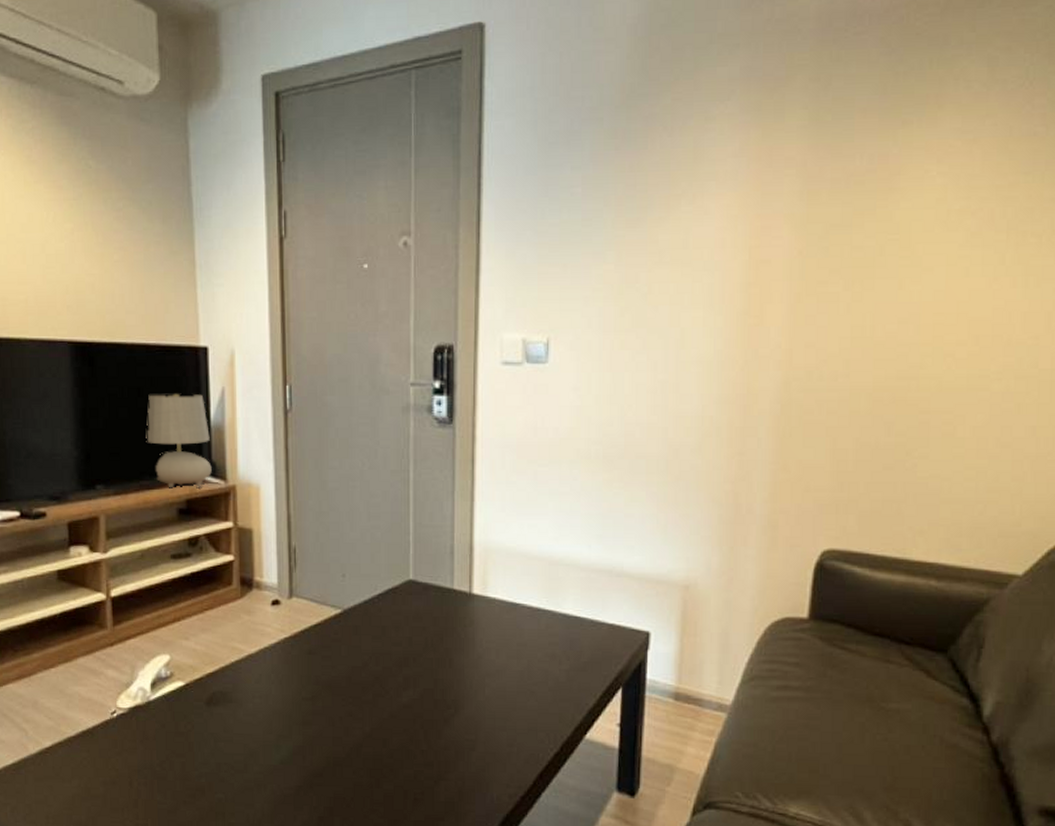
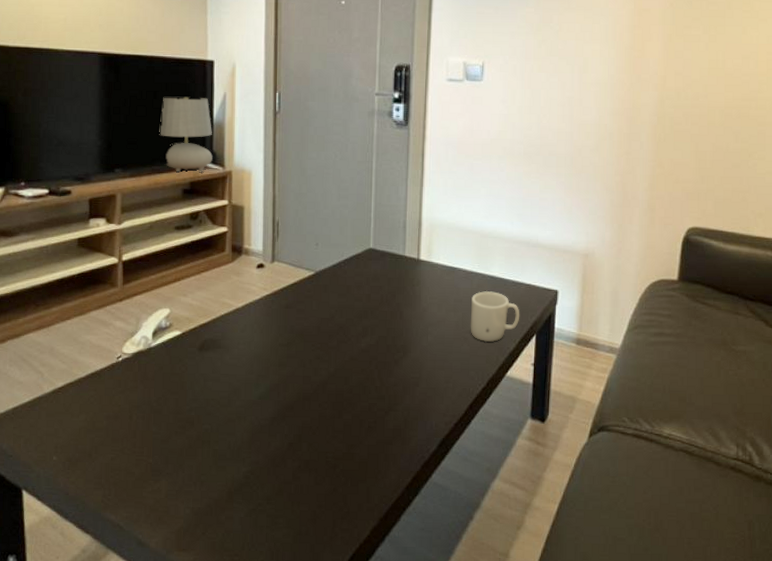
mug: none [538,633,602,697] -> present [470,291,520,343]

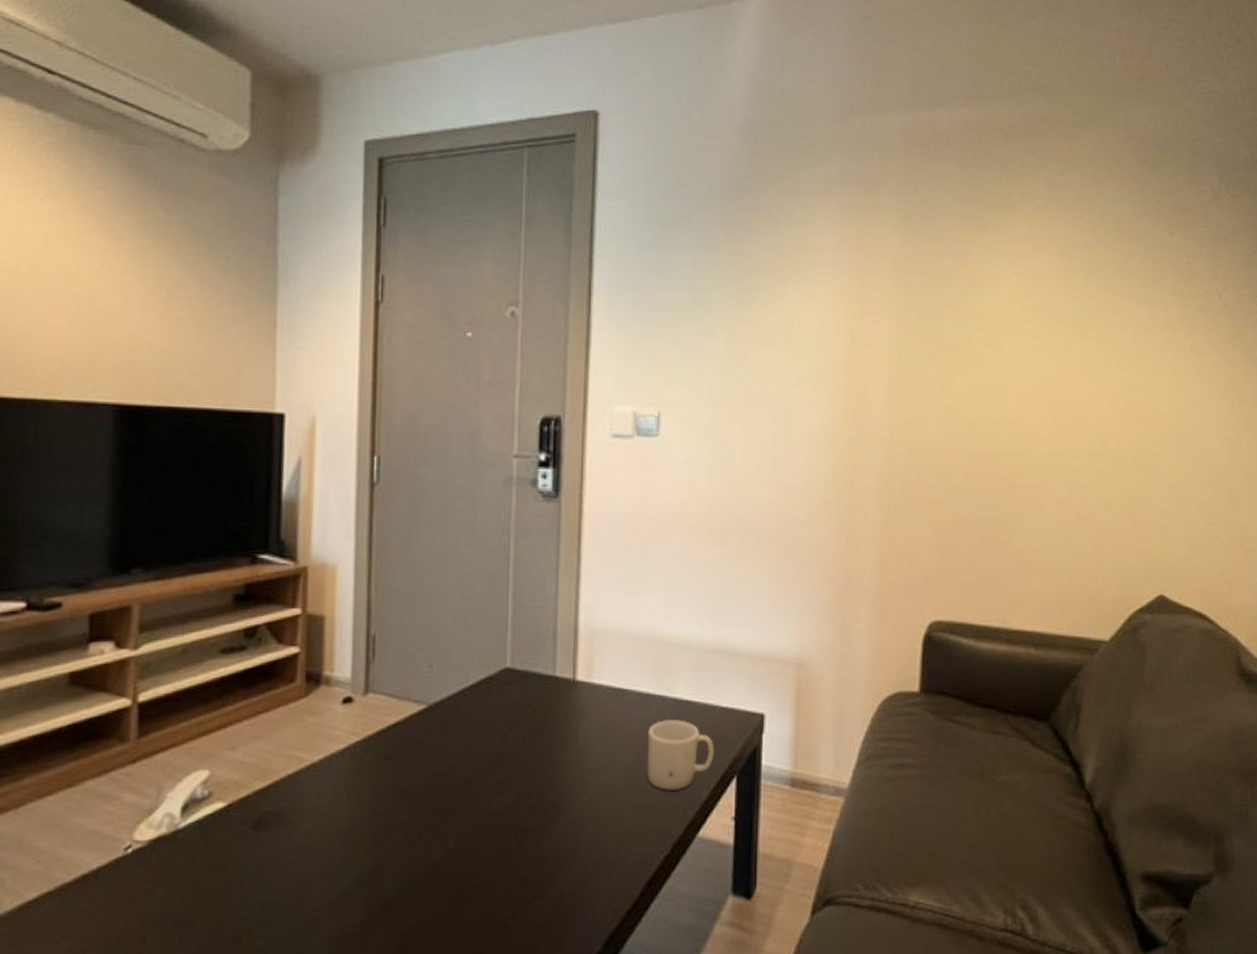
table lamp: present [159,96,213,173] -> none [200,464,280,571]

